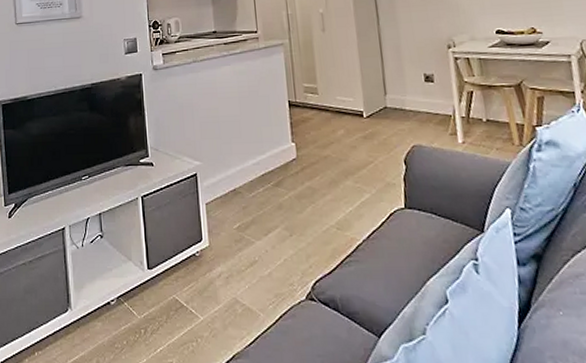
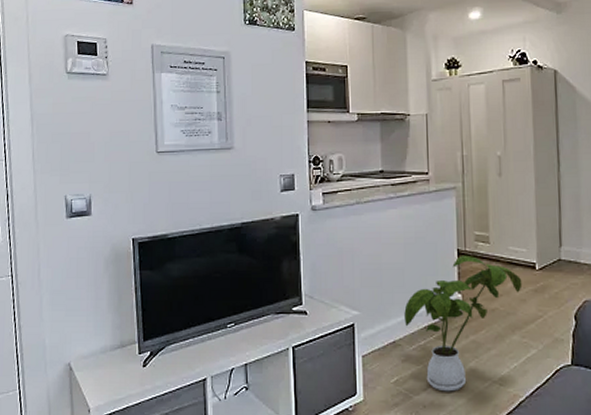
house plant: none [242,107,352,237] -> present [404,256,523,392]

